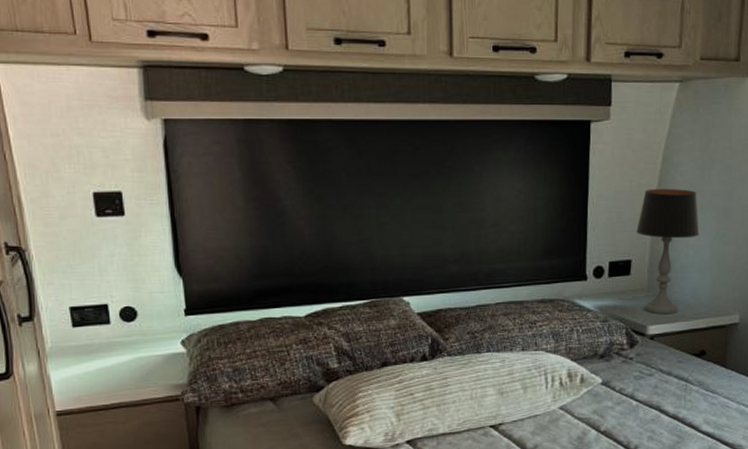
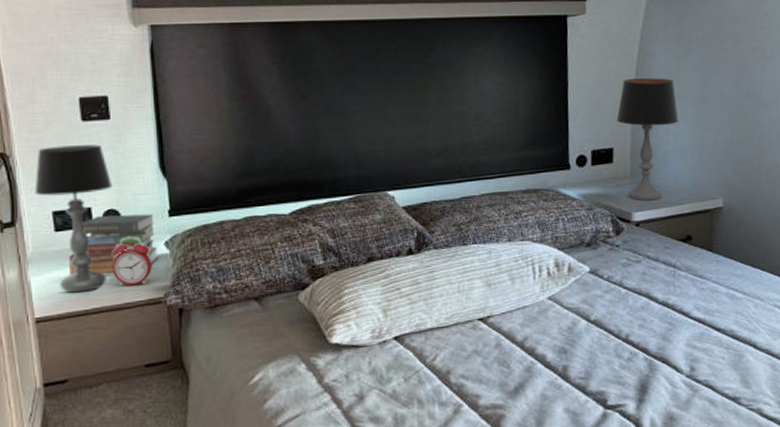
table lamp: none [51,241,129,388] -> present [34,144,113,293]
books: none [86,312,175,370] -> present [68,214,159,275]
alarm clock: none [129,334,169,383] -> present [112,236,152,287]

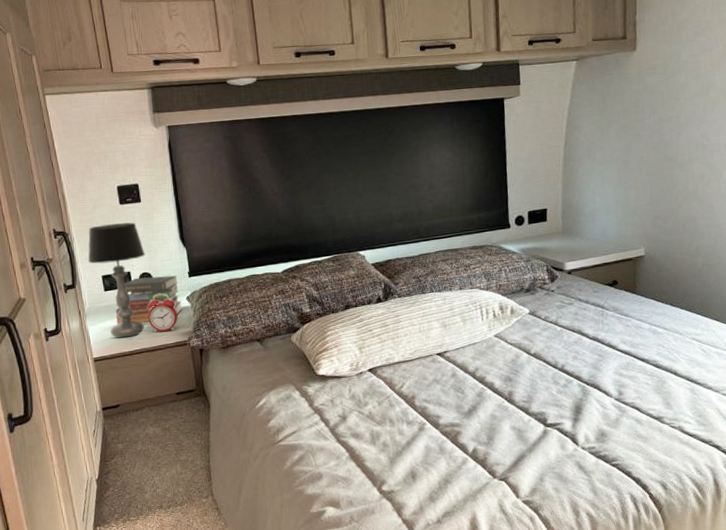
table lamp: present [617,78,679,201] -> none [549,147,604,253]

